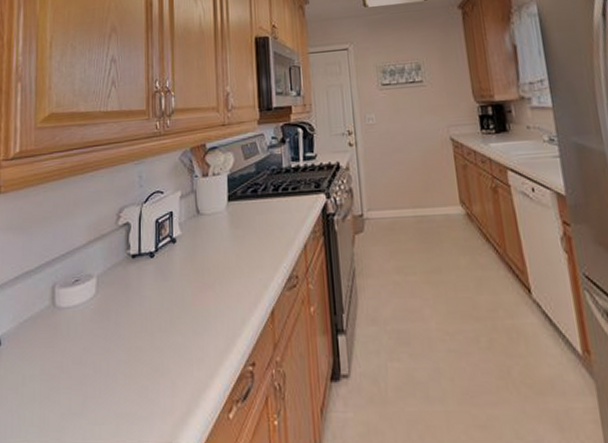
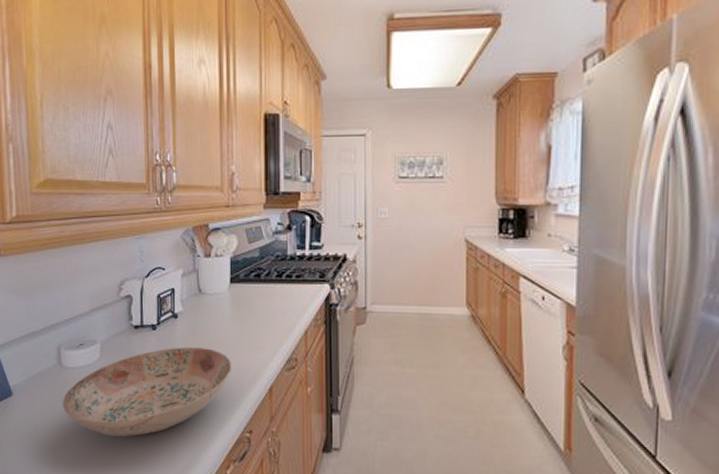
dish: none [53,272,232,384] -> present [62,347,233,437]

